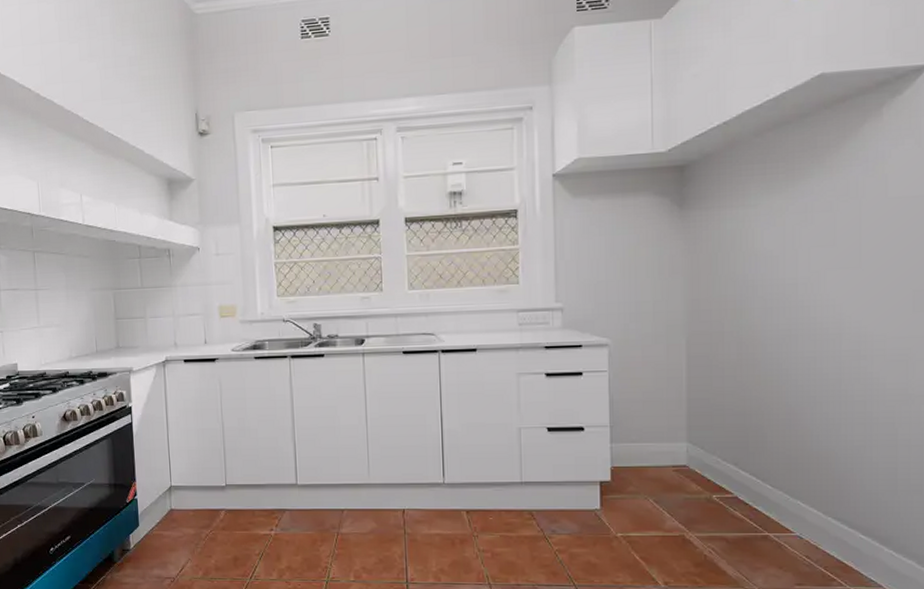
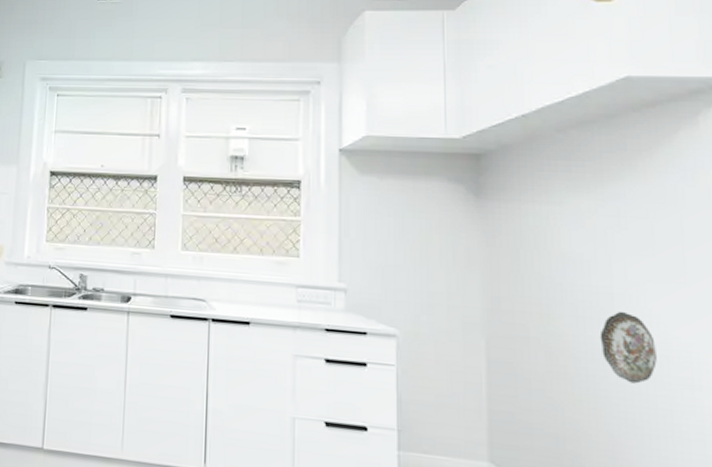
decorative plate: none [784,298,831,361] -> present [599,311,657,384]

